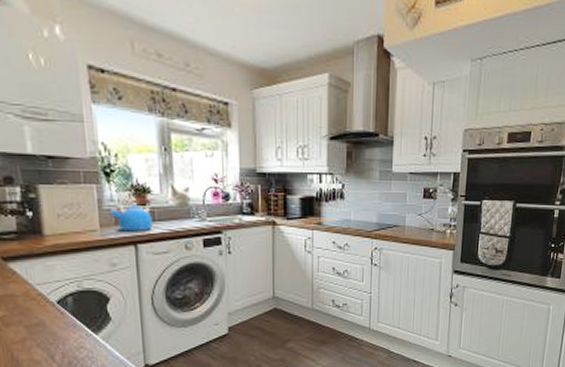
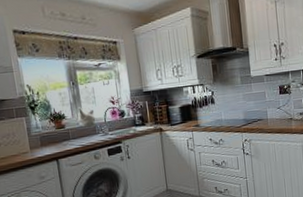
kettle: present [108,191,153,232] -> none [35,118,69,151]

